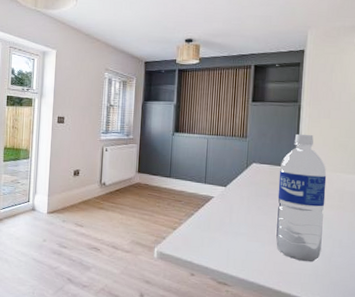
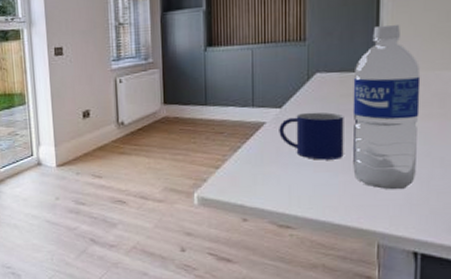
mug: none [223,192,272,233] -> present [279,112,344,160]

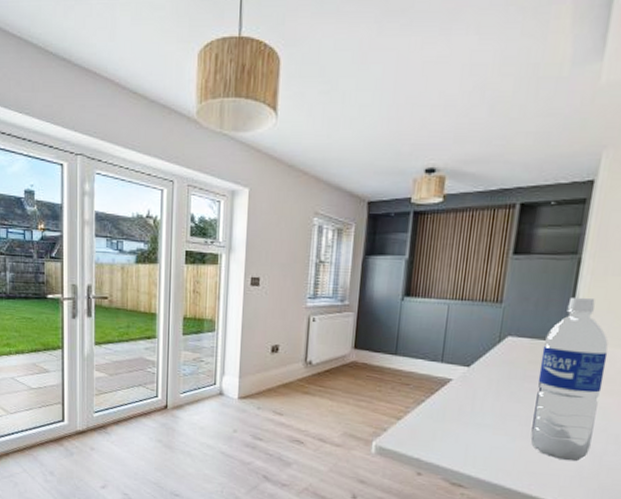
mug: present [279,112,344,160] -> none [463,374,529,425]

